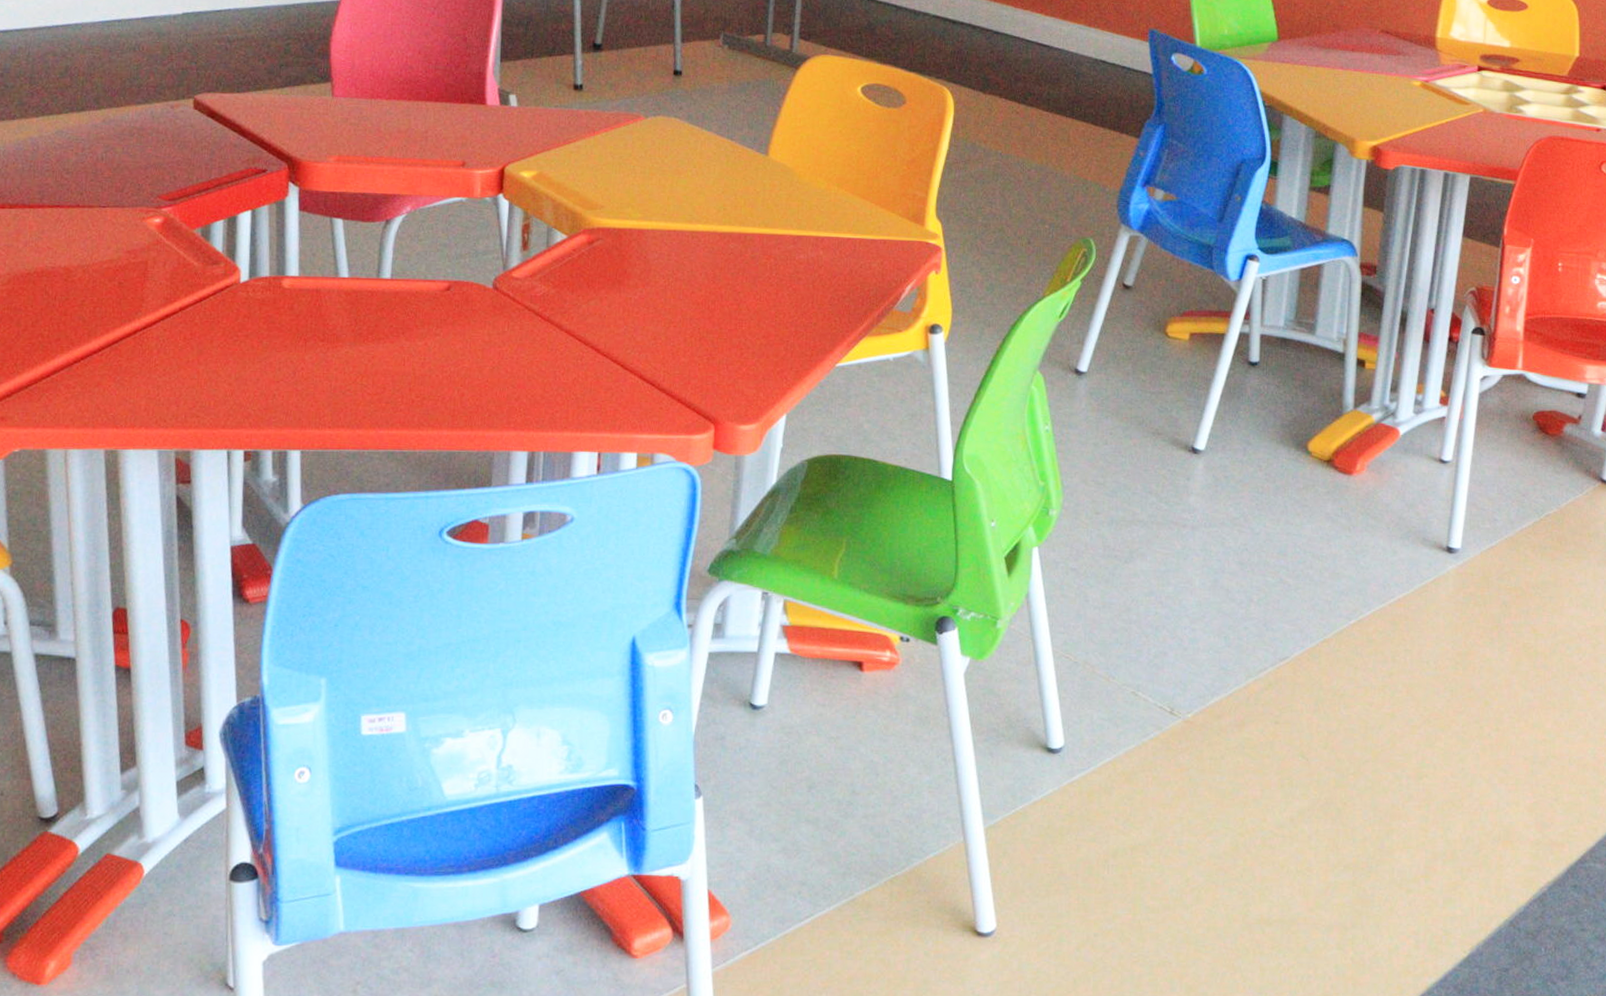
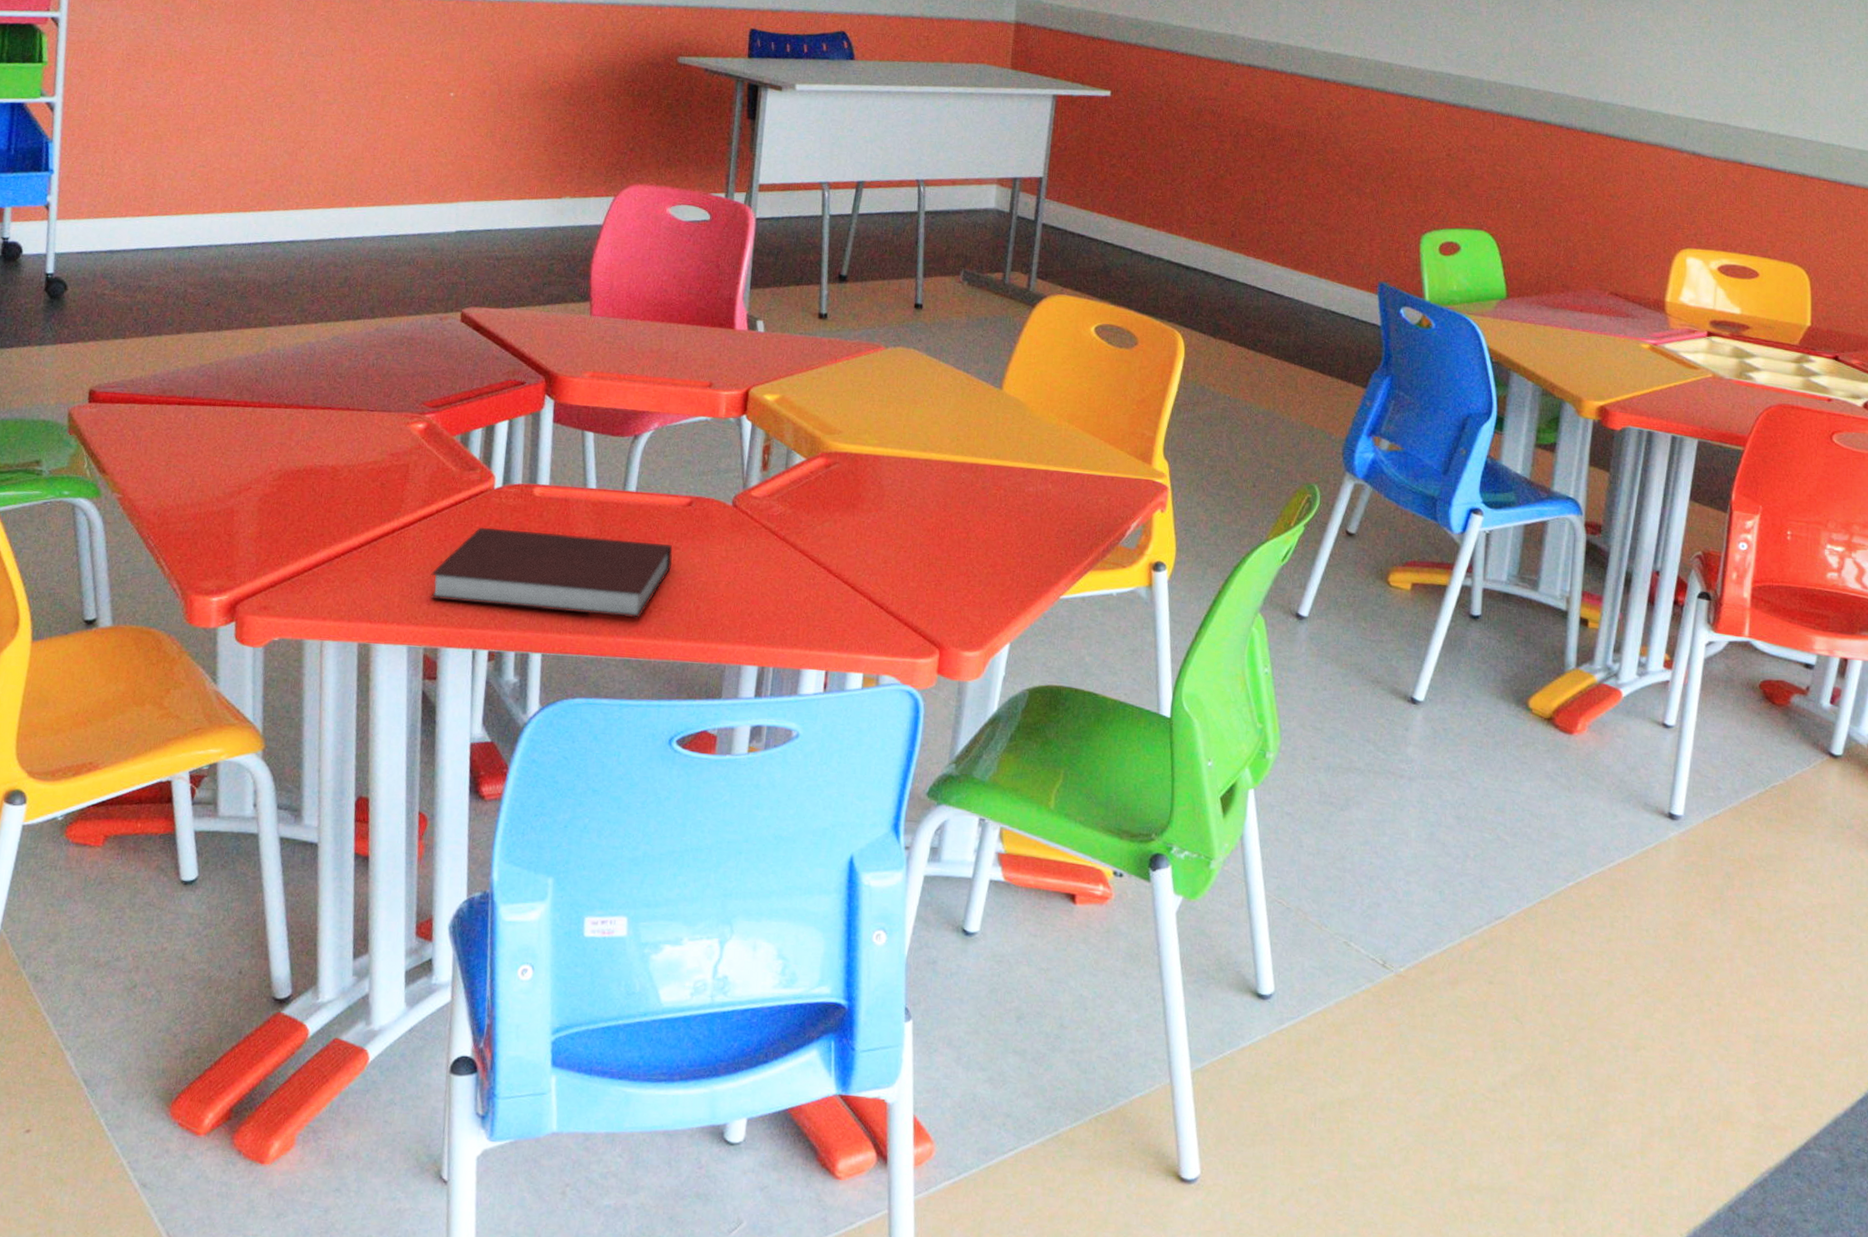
notebook: none [178,323,433,409] -> present [429,527,673,618]

